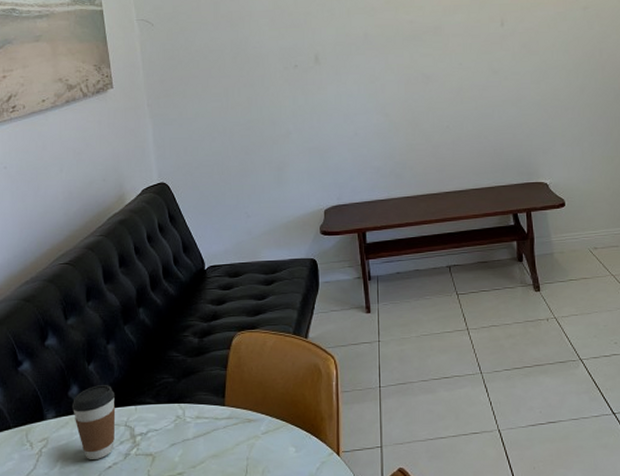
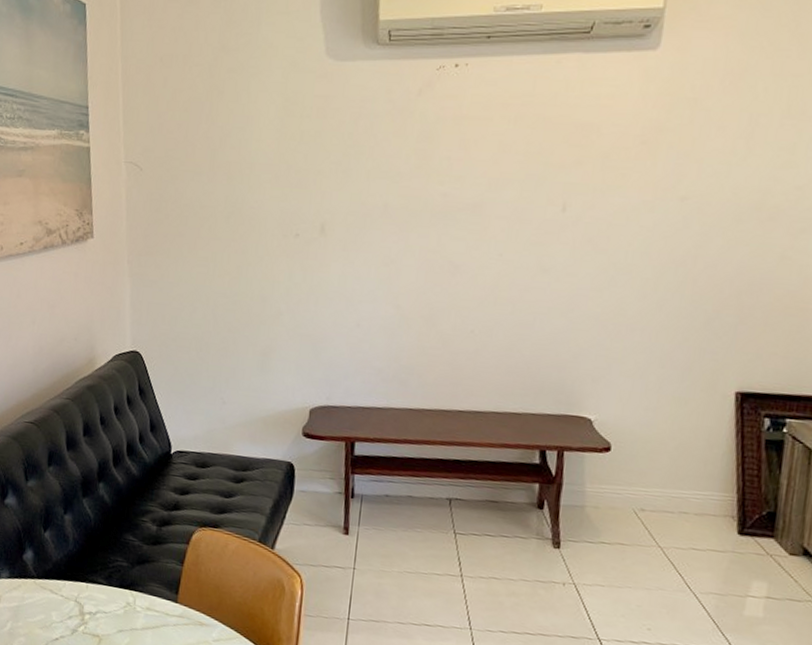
coffee cup: present [71,385,116,461] -> none [25,554,69,629]

